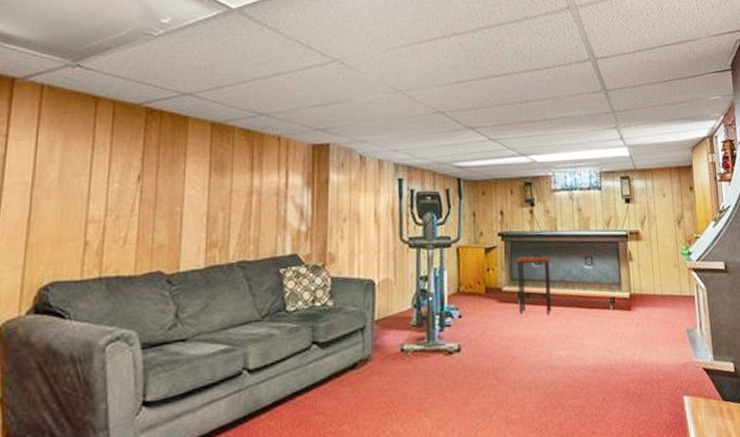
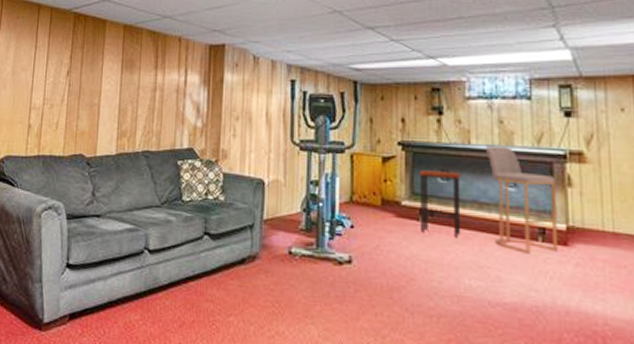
bar stool: none [568,231,624,321] -> present [484,146,557,254]

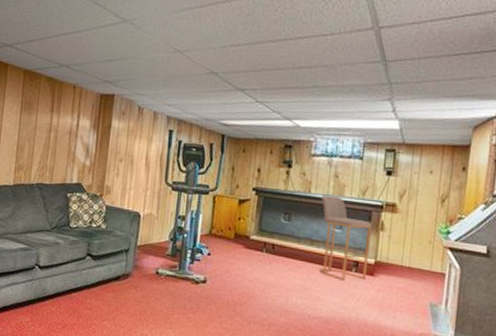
bar stool: present [419,170,461,239] -> none [263,212,300,267]

